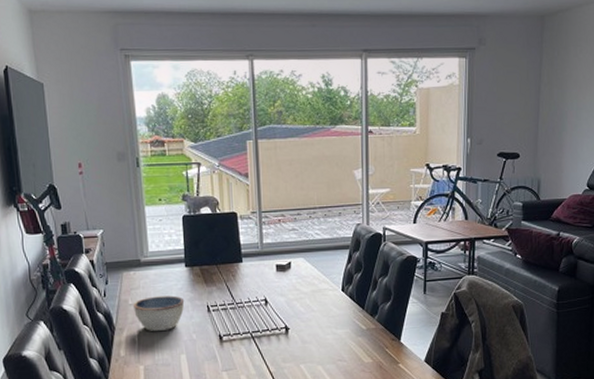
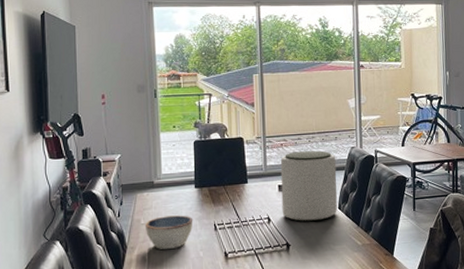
plant pot: none [278,227,341,305] -> present [280,150,337,222]

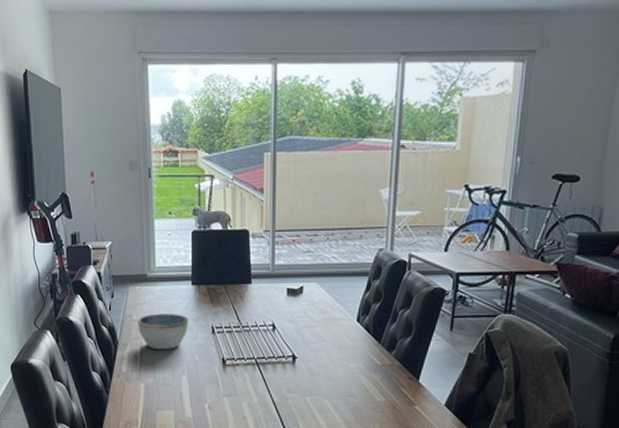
plant pot: present [280,150,337,222] -> none [289,250,359,334]

